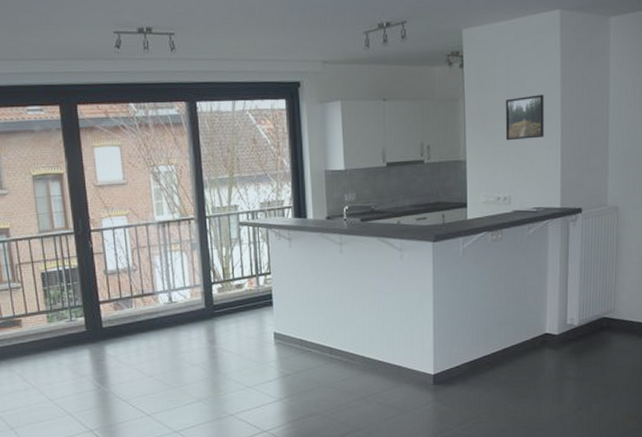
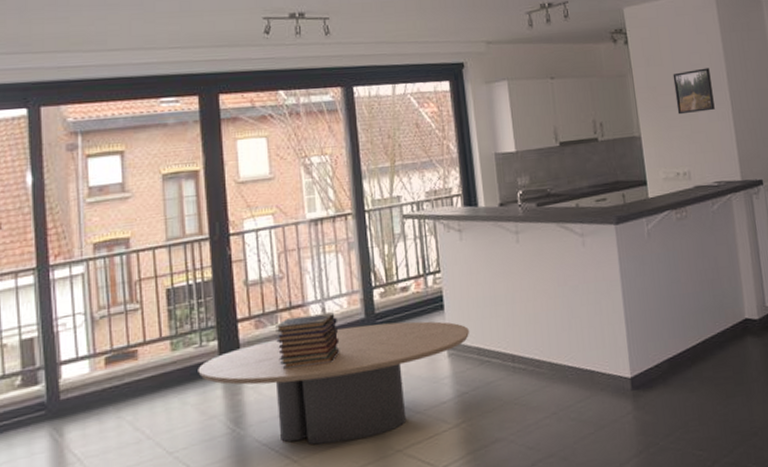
coffee table: none [69,313,295,405] -> present [198,321,470,445]
book stack: none [131,301,184,344] -> present [276,312,340,369]

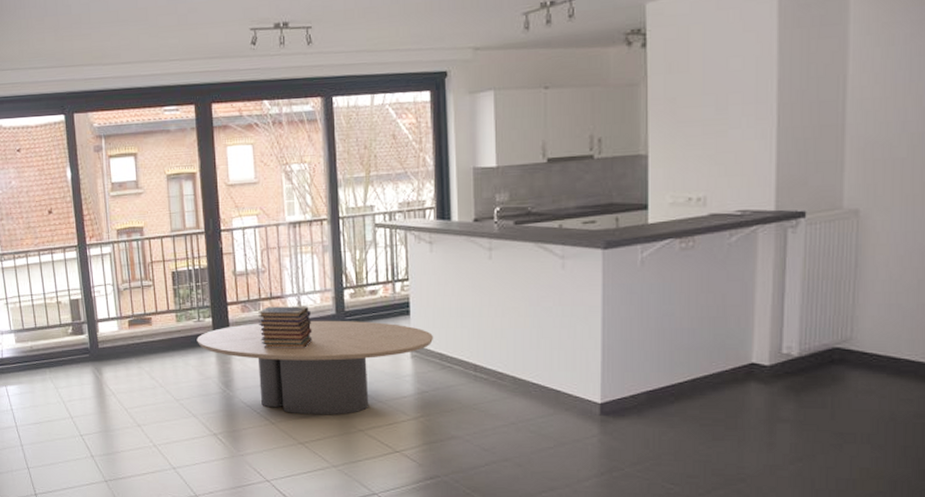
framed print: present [672,68,715,115] -> none [700,74,754,131]

